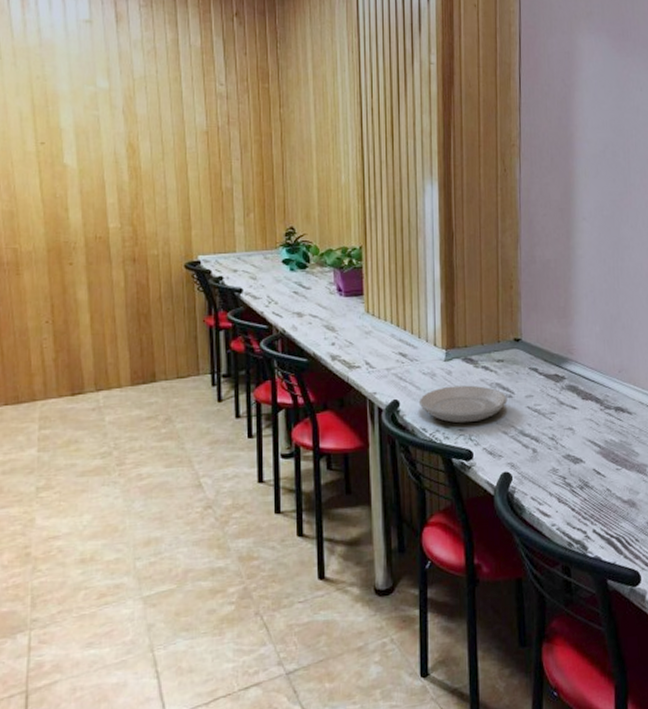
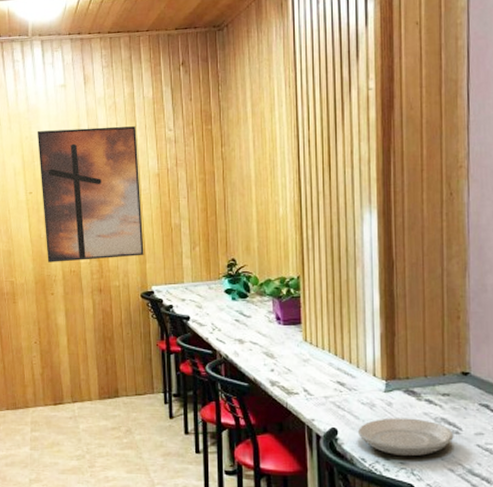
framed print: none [52,71,189,227] -> present [37,126,144,263]

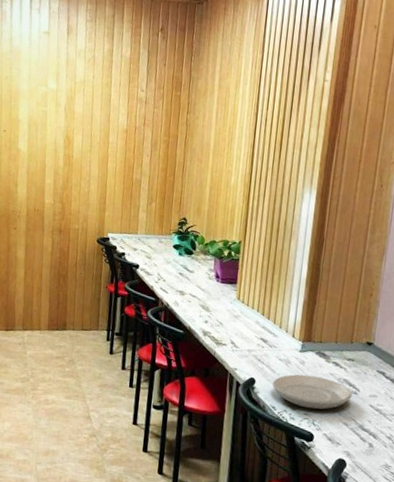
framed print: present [37,126,144,263] -> none [14,73,112,204]

